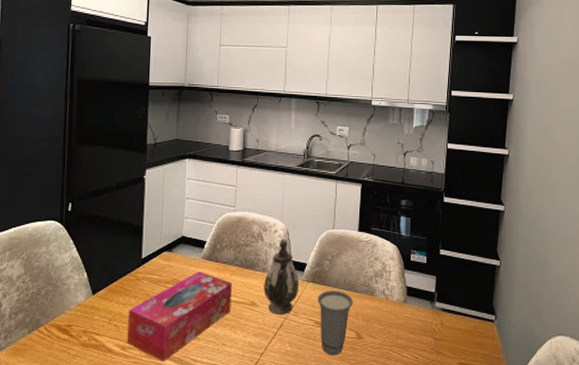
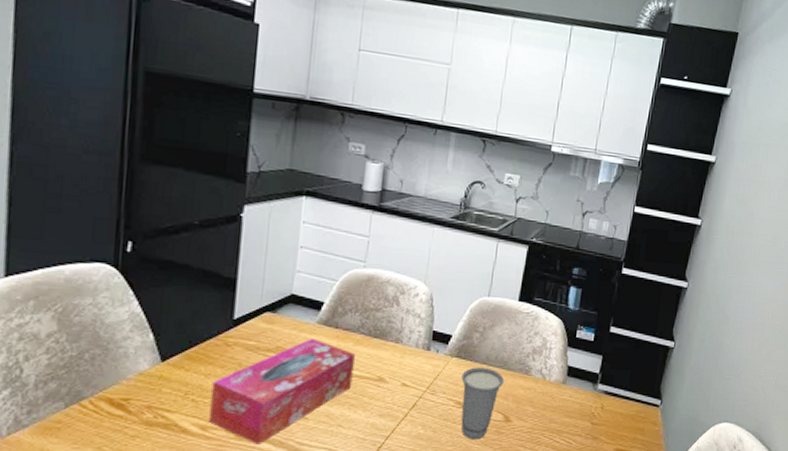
teapot: present [264,239,299,315] -> none [395,305,441,393]

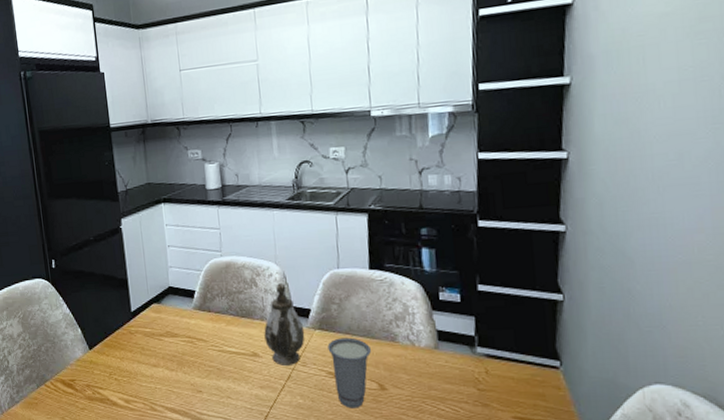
tissue box: present [209,338,355,444] -> none [127,322,232,414]
teapot: none [395,305,441,393] -> present [264,283,305,365]

